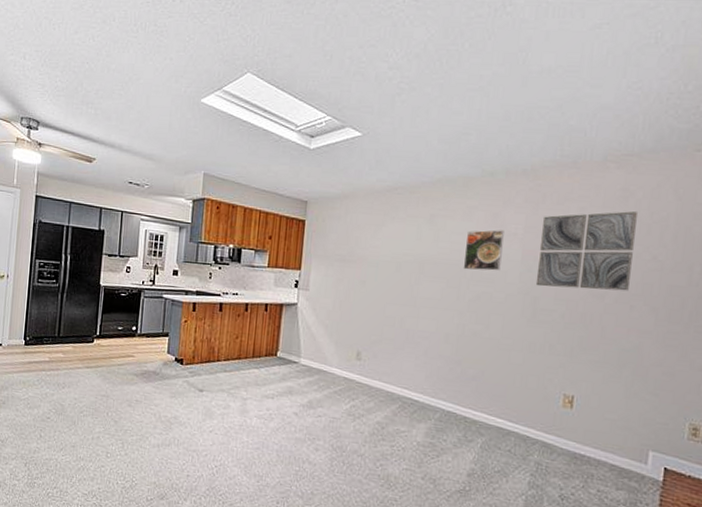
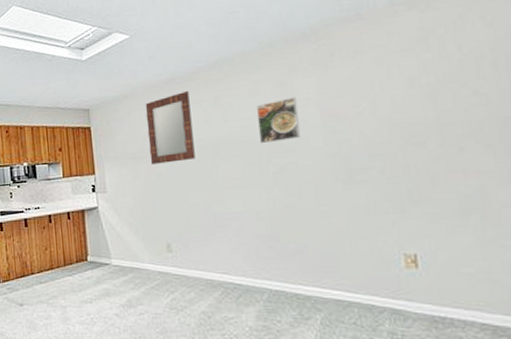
home mirror: none [357,203,408,273] -> present [145,91,195,165]
wall art: present [535,211,638,291] -> none [335,49,453,146]

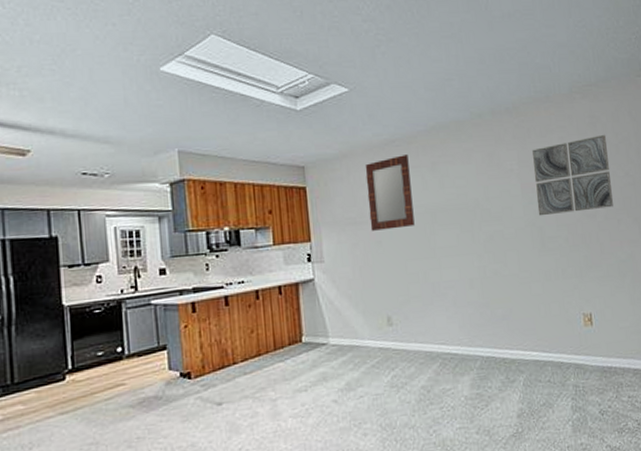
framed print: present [255,97,300,144] -> none [468,168,505,212]
wall art: none [335,49,453,146] -> present [531,135,613,216]

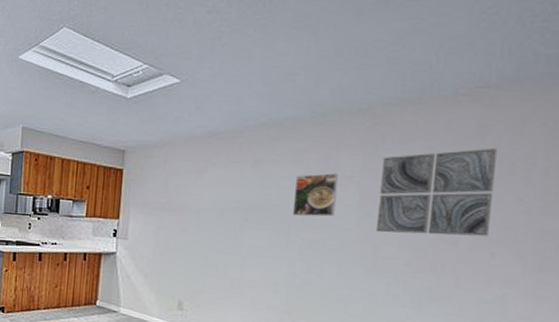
home mirror: present [365,155,415,231] -> none [177,149,230,221]
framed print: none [468,168,505,212] -> present [292,173,338,217]

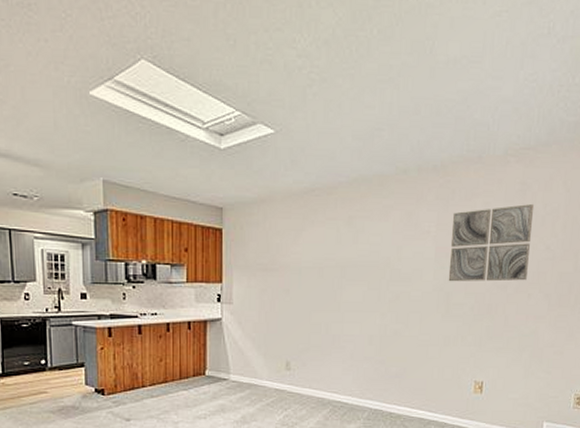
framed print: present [292,173,338,217] -> none [382,228,419,271]

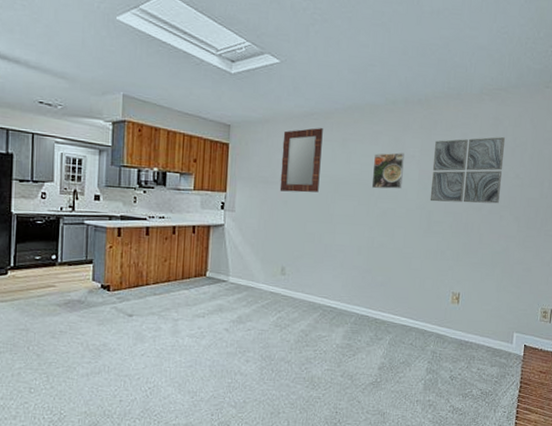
home mirror: none [280,205,326,279] -> present [279,128,323,193]
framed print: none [382,228,419,271] -> present [371,152,404,189]

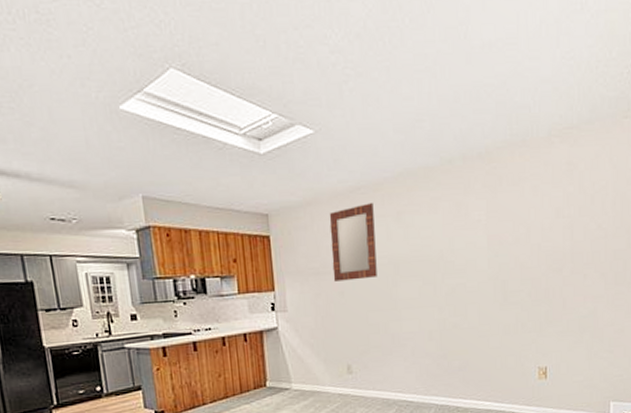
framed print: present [371,152,404,189] -> none [434,218,470,264]
wall art: present [430,137,506,204] -> none [501,184,583,270]

